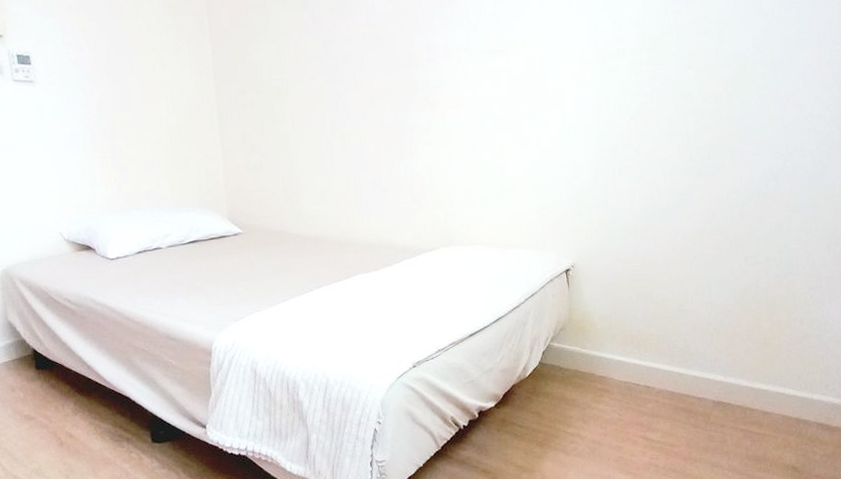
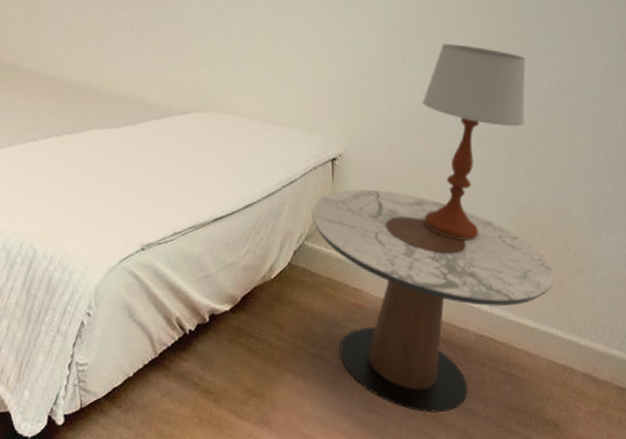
side table: none [553,290,783,470] -> present [311,189,554,413]
table lamp: none [642,149,741,324] -> present [422,43,526,241]

